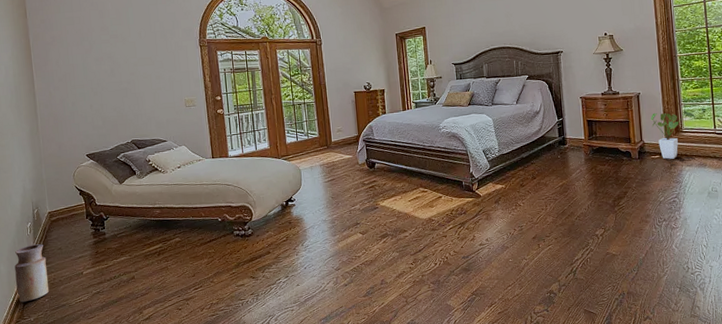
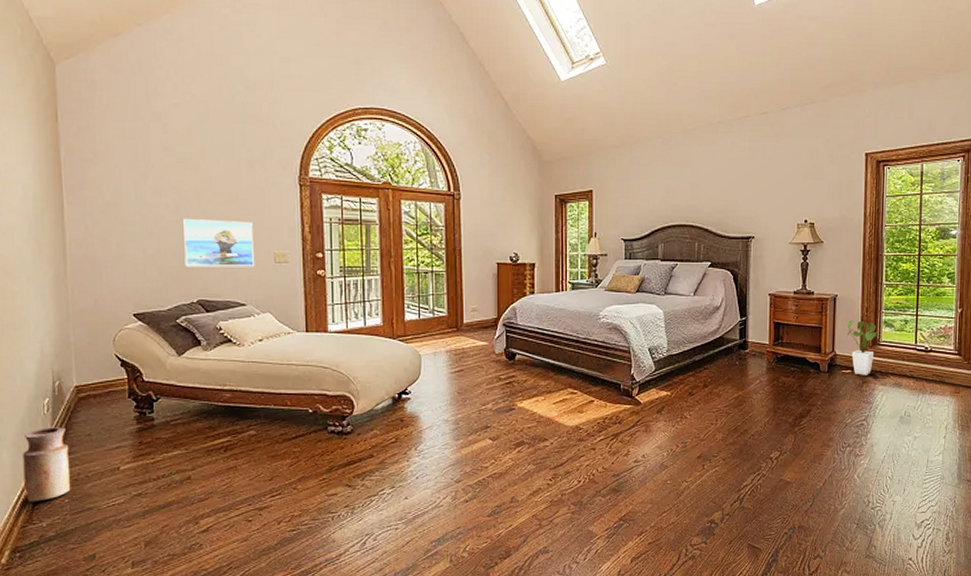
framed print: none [117,77,172,116] -> present [182,219,255,267]

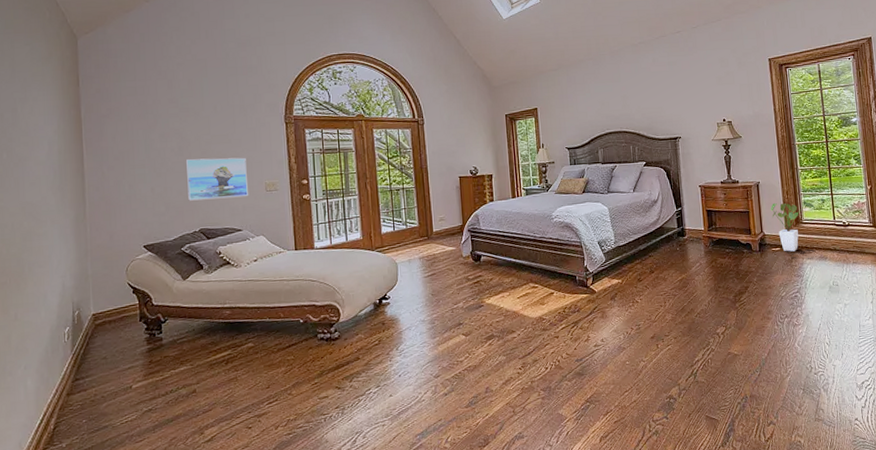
vase: present [23,427,71,502] -> none [45,352,88,425]

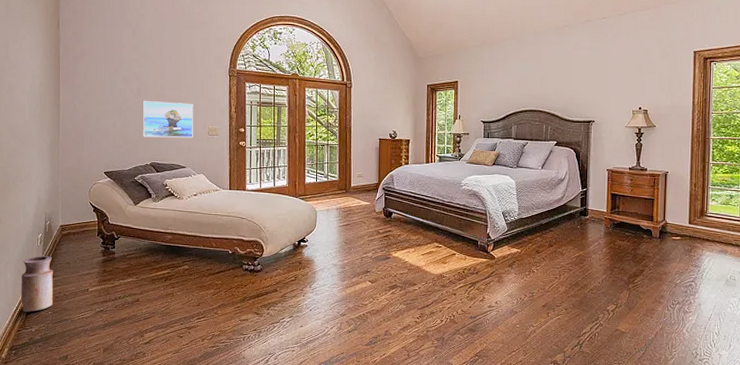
vase: none [45,352,88,425] -> present [21,256,54,312]
house plant: present [770,200,815,252] -> none [675,194,722,242]

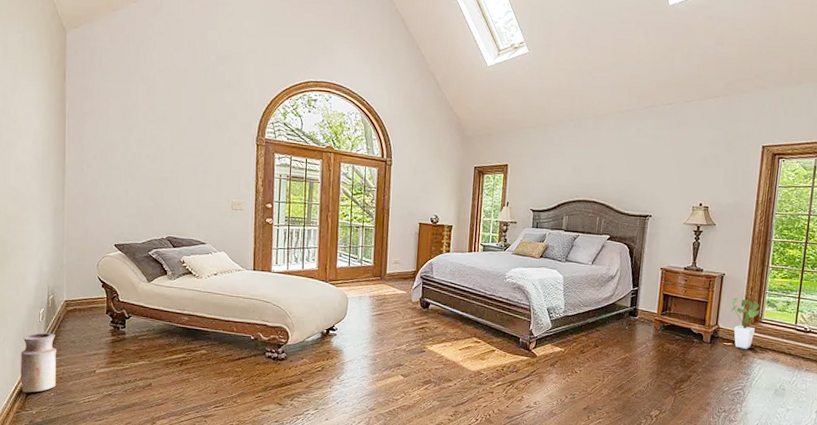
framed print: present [142,101,194,139] -> none [159,168,216,212]
house plant: none [675,194,722,242] -> present [730,298,778,349]

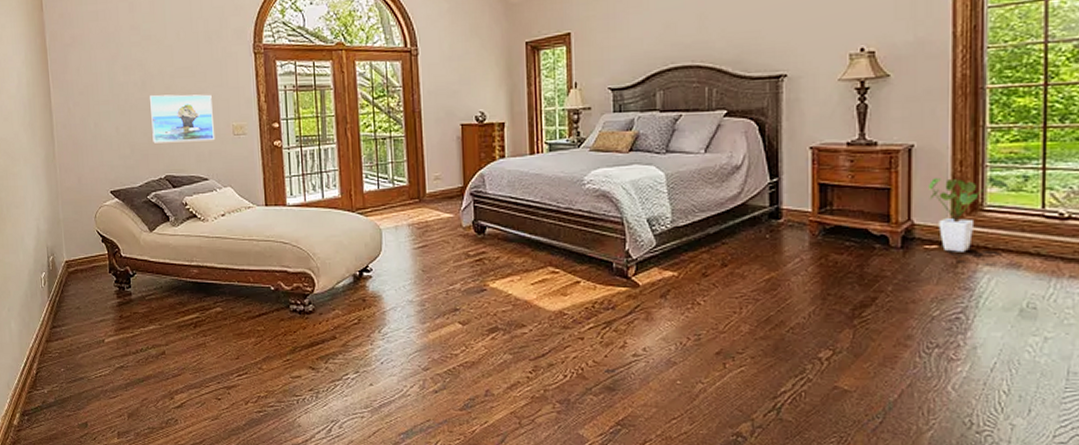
vase: present [20,333,57,393] -> none [27,300,66,370]
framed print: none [159,168,216,212] -> present [149,94,216,143]

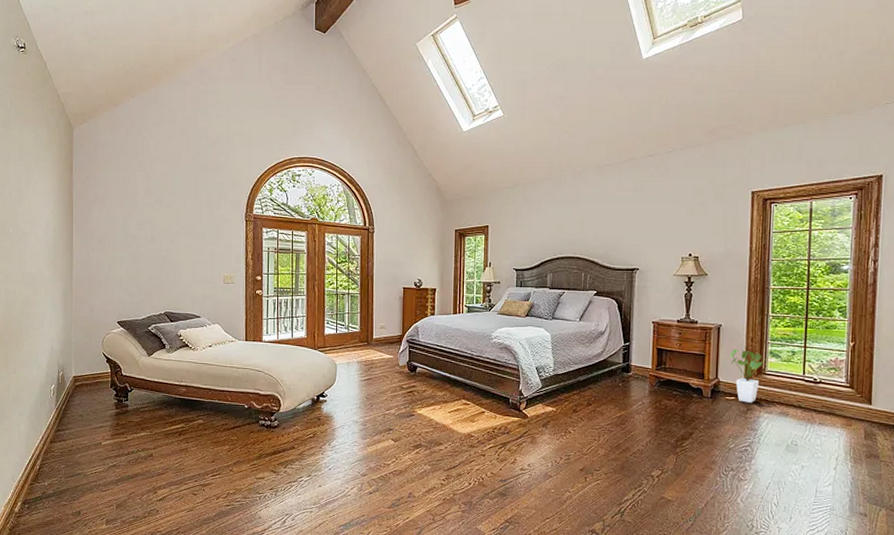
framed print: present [149,94,216,143] -> none [156,247,209,287]

